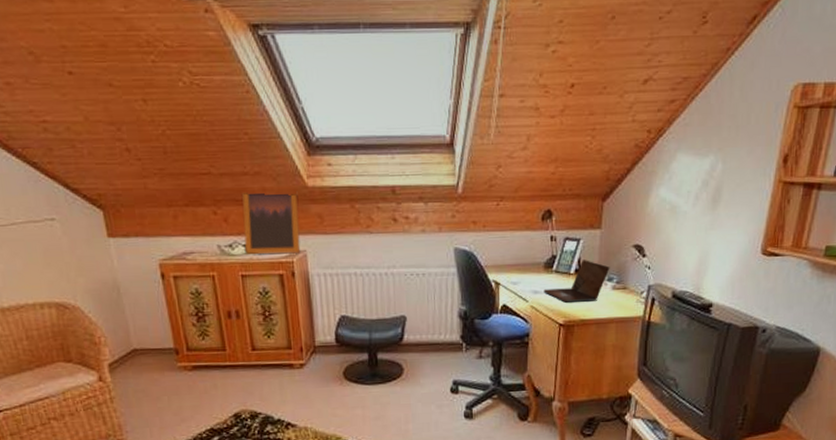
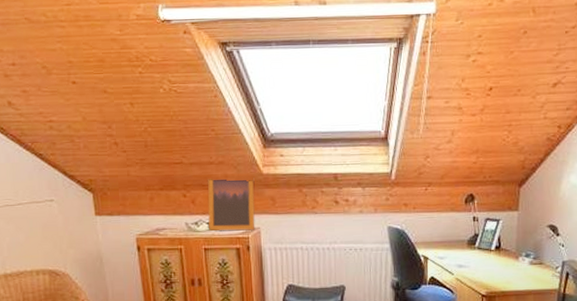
laptop: present [543,260,610,303] -> none [467,238,527,276]

